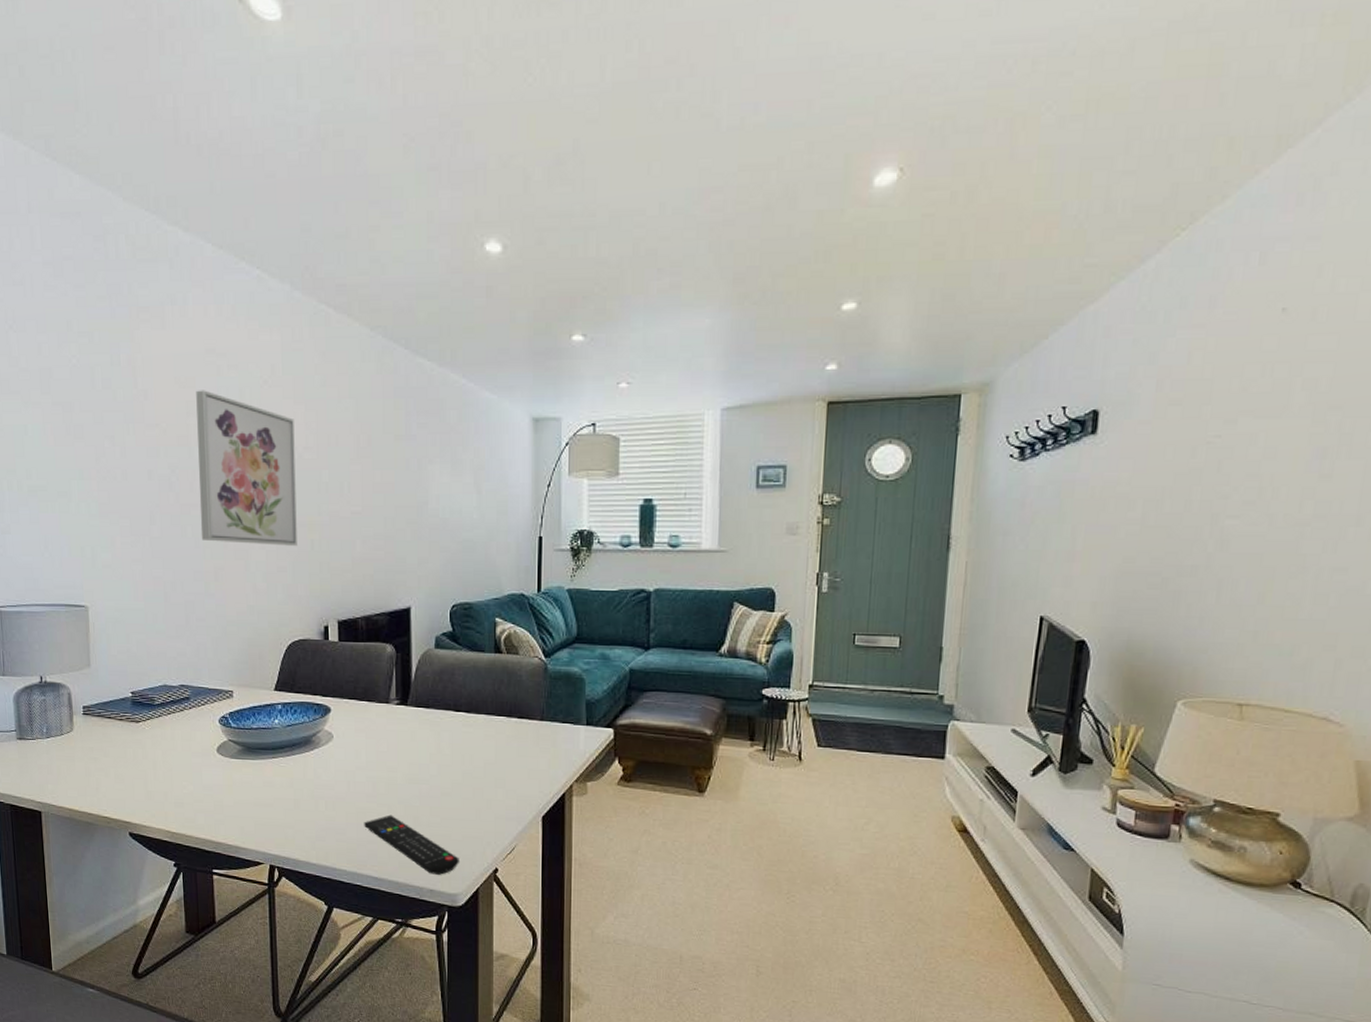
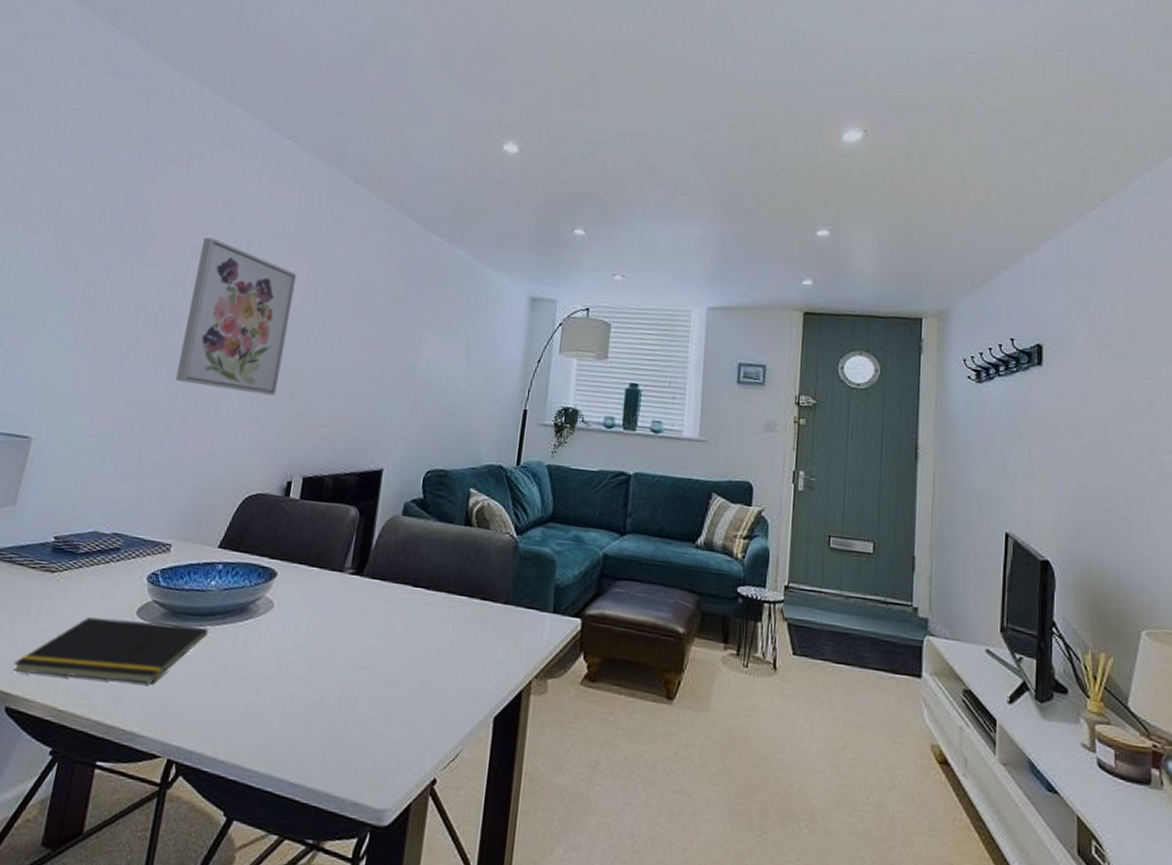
notepad: none [125,757,281,807] -> present [13,617,209,684]
remote control: present [364,814,459,875] -> none [289,704,393,784]

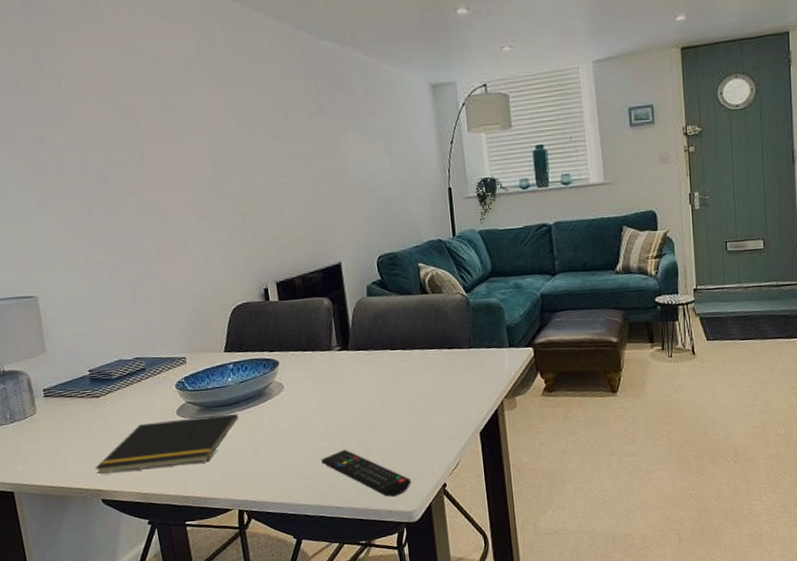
wall art: present [175,237,297,396] -> none [119,87,231,224]
remote control: none [289,704,393,784] -> present [321,449,411,497]

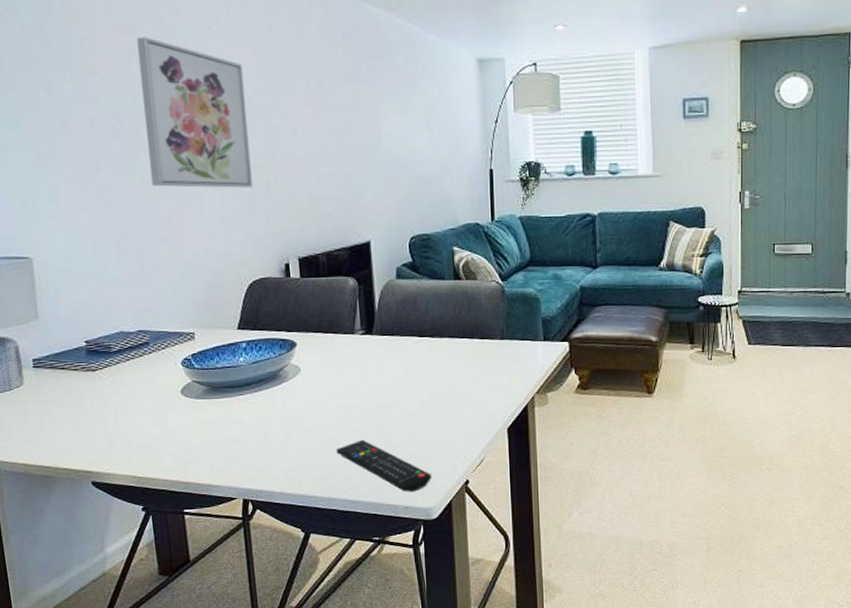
notepad: present [94,413,239,474] -> none [85,395,249,454]
wall art: none [119,87,231,224] -> present [137,37,253,188]

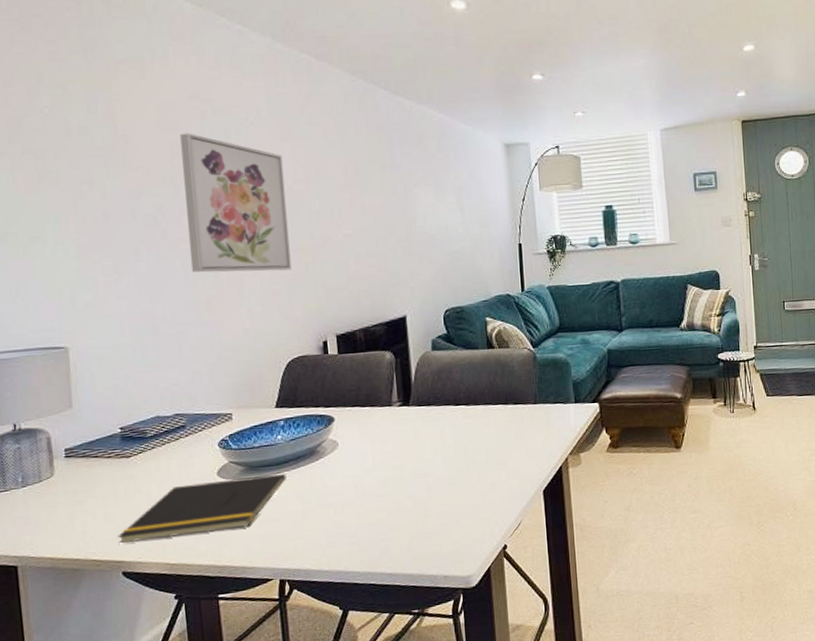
notepad: none [85,395,249,454] -> present [117,473,287,543]
remote control: present [336,439,432,492] -> none [374,510,470,561]

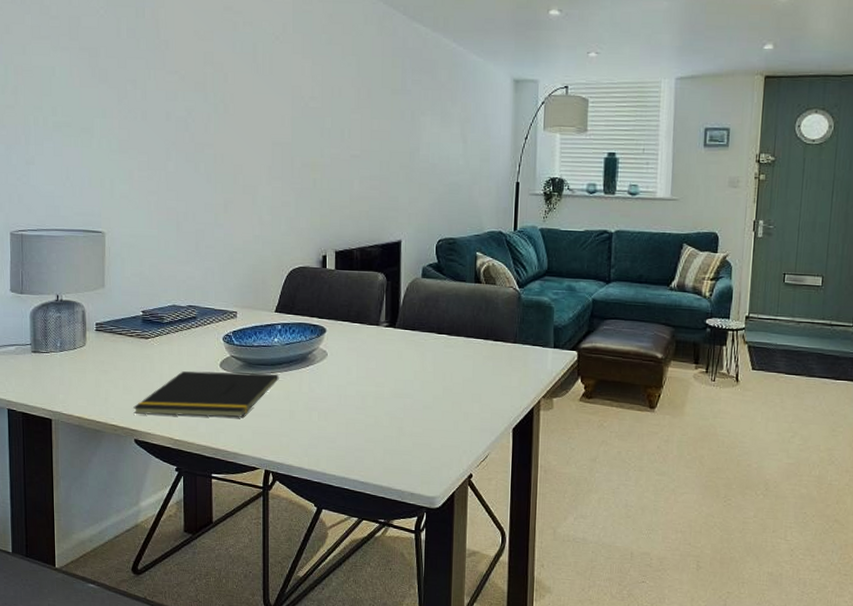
wall art: present [180,133,292,273] -> none [213,43,302,184]

